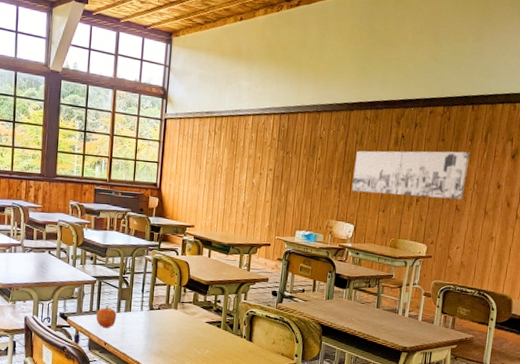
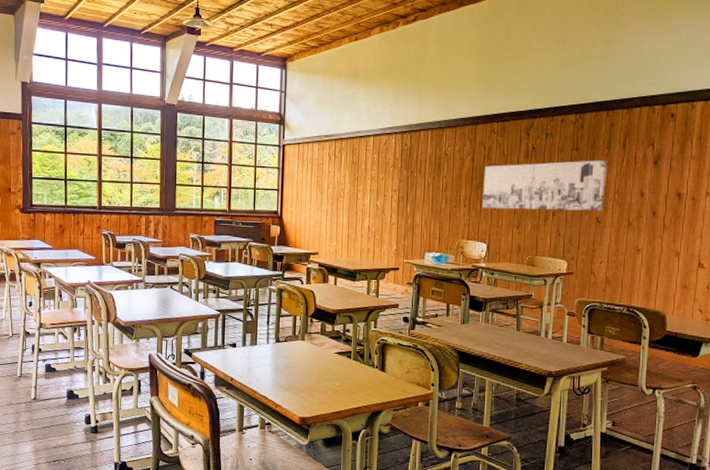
apple: present [96,305,117,328] -> none [221,339,243,363]

